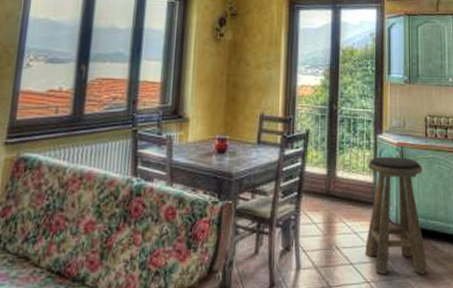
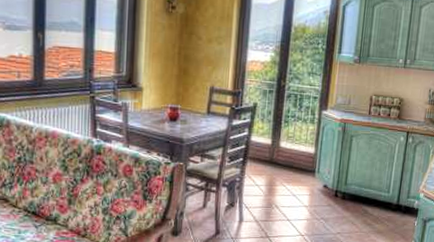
stool: present [364,156,428,275] -> none [301,130,363,233]

